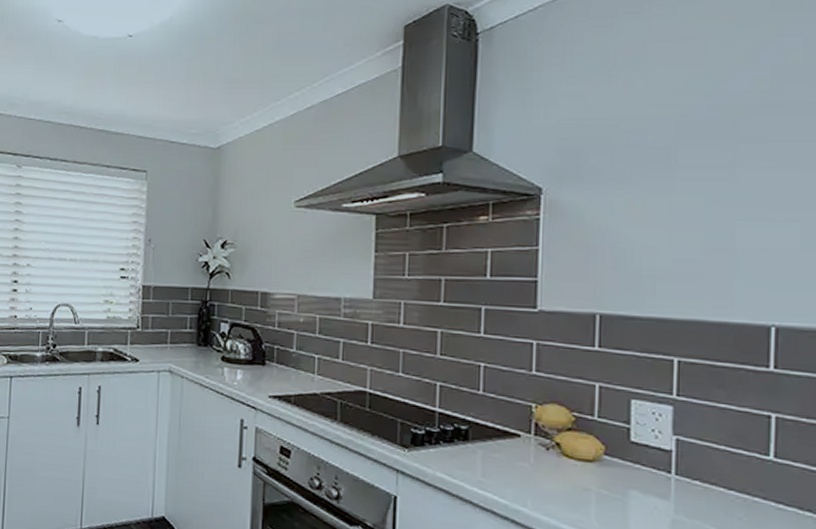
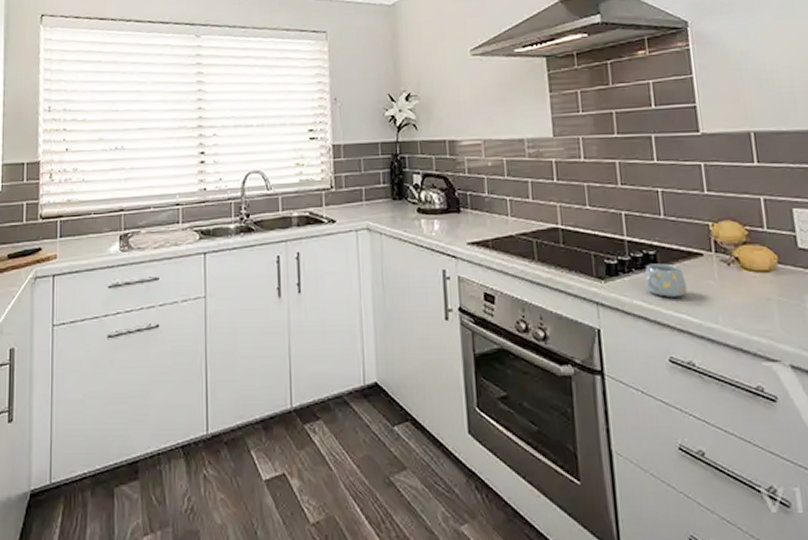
mug: none [450,438,497,475] -> present [644,263,687,297]

